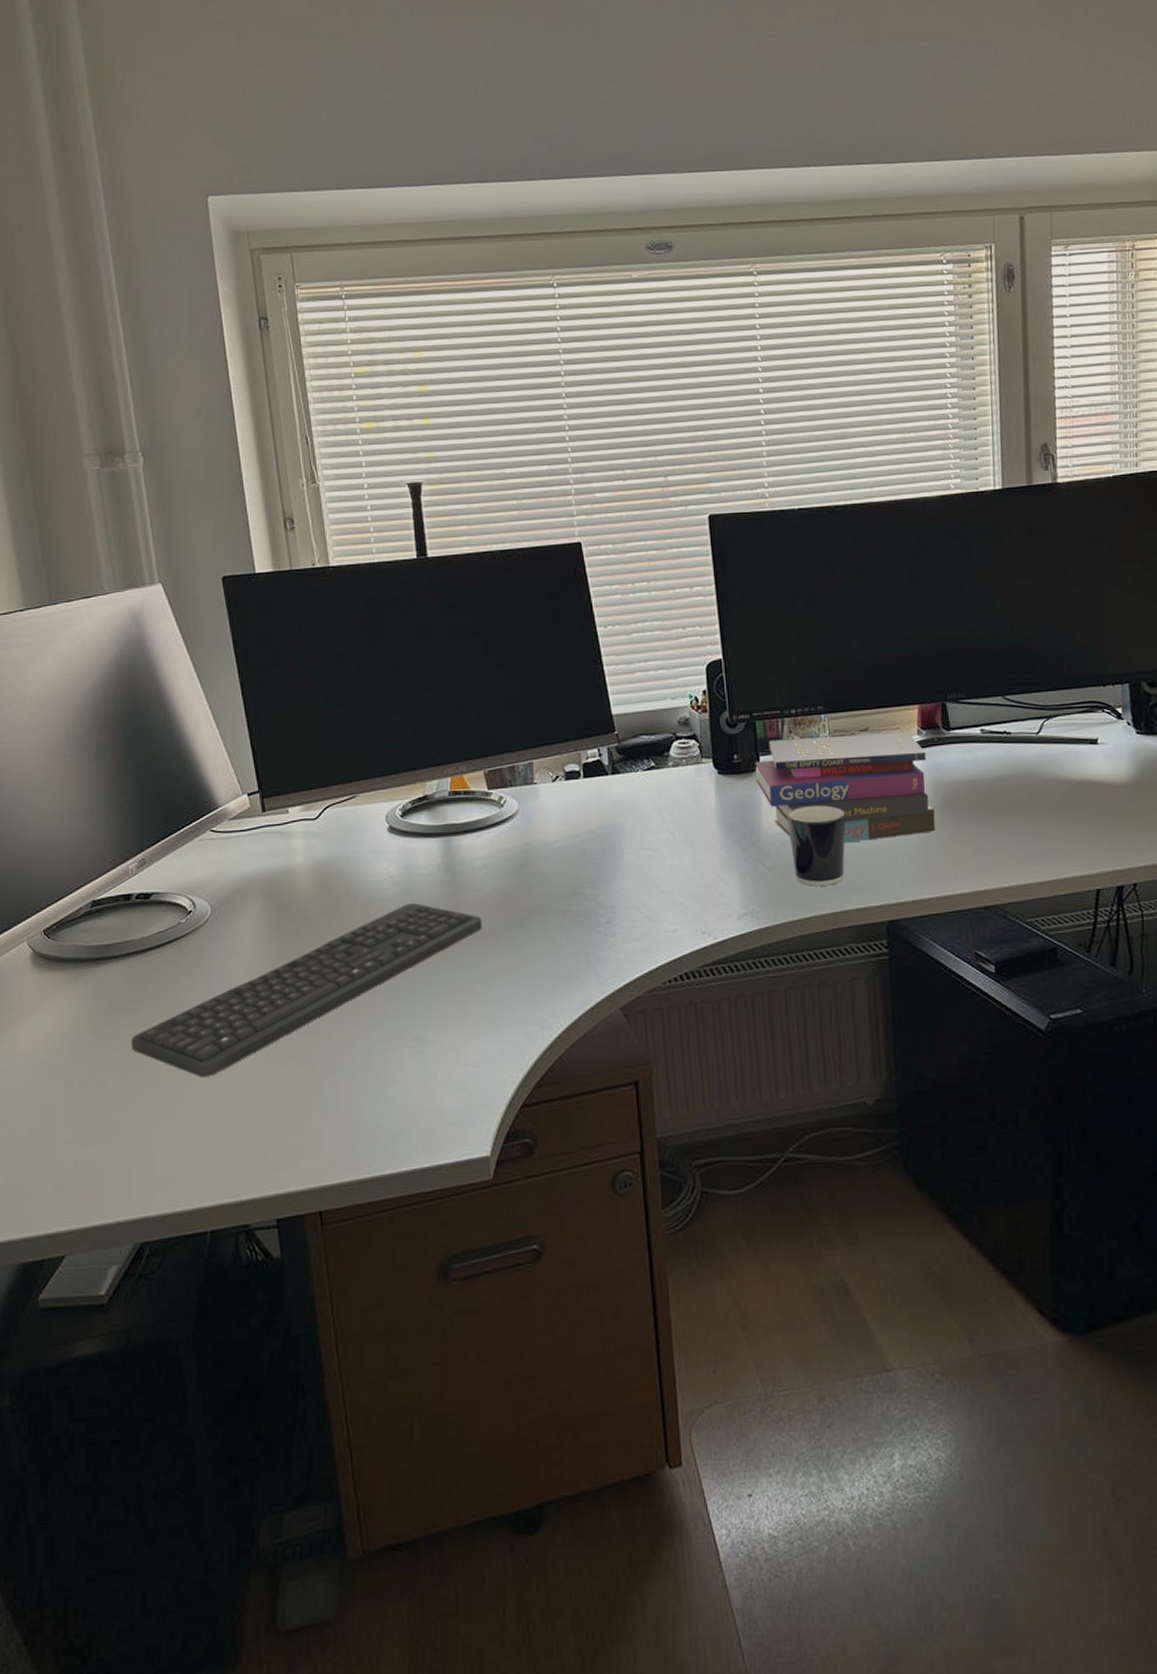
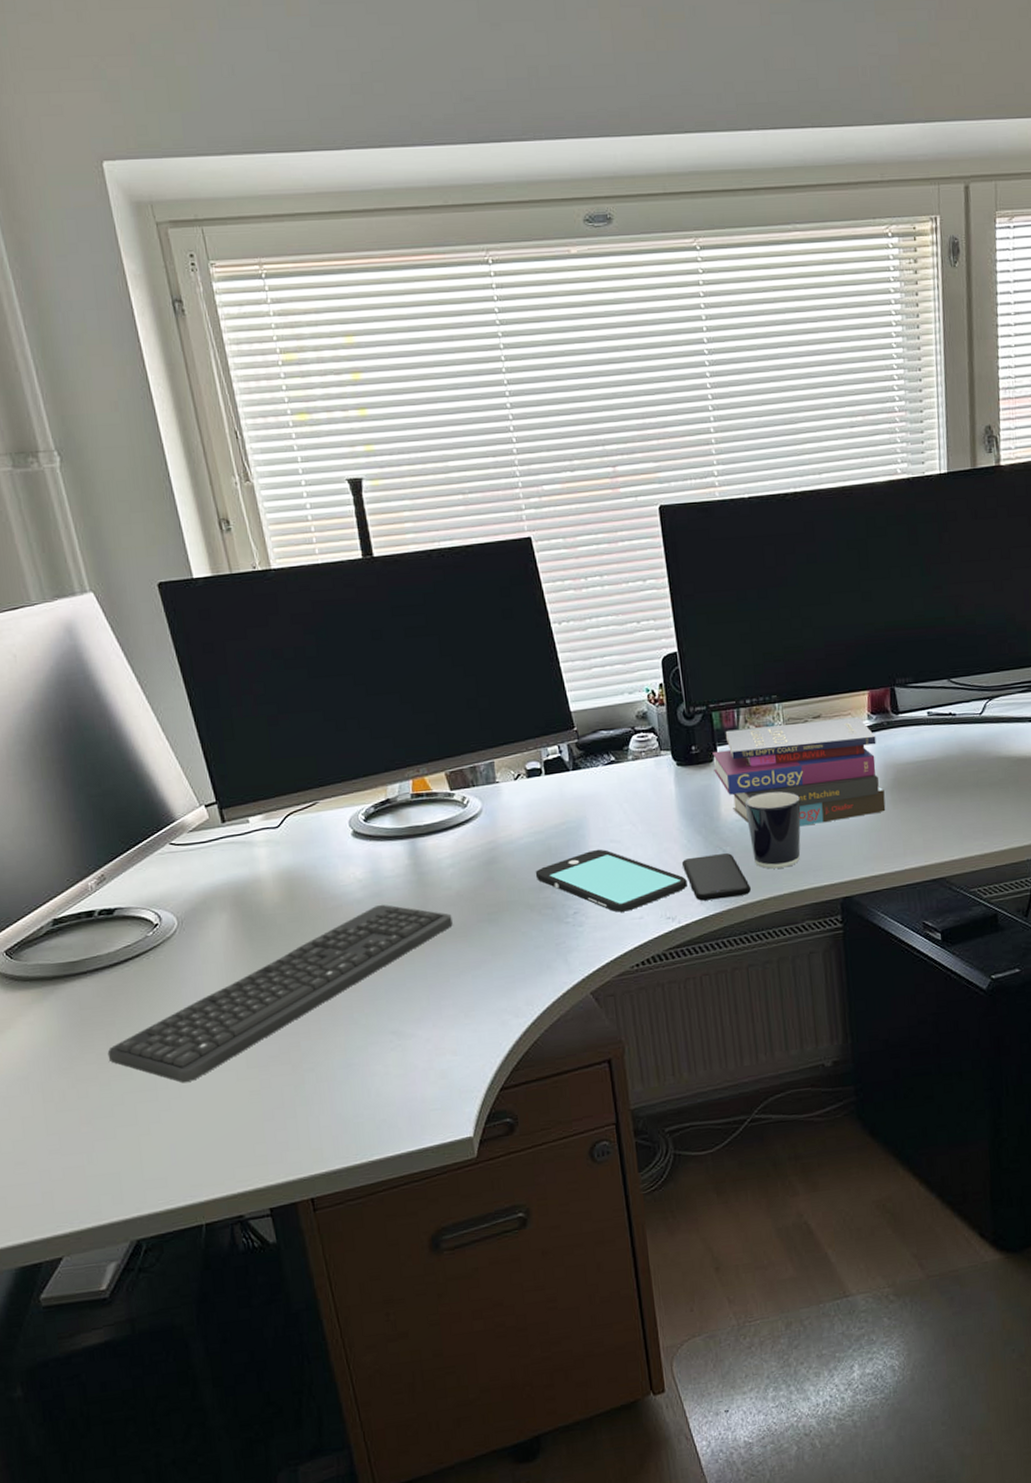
tablet: none [568,856,725,924] -> present [535,849,687,912]
smartphone: none [719,868,791,917] -> present [681,853,751,901]

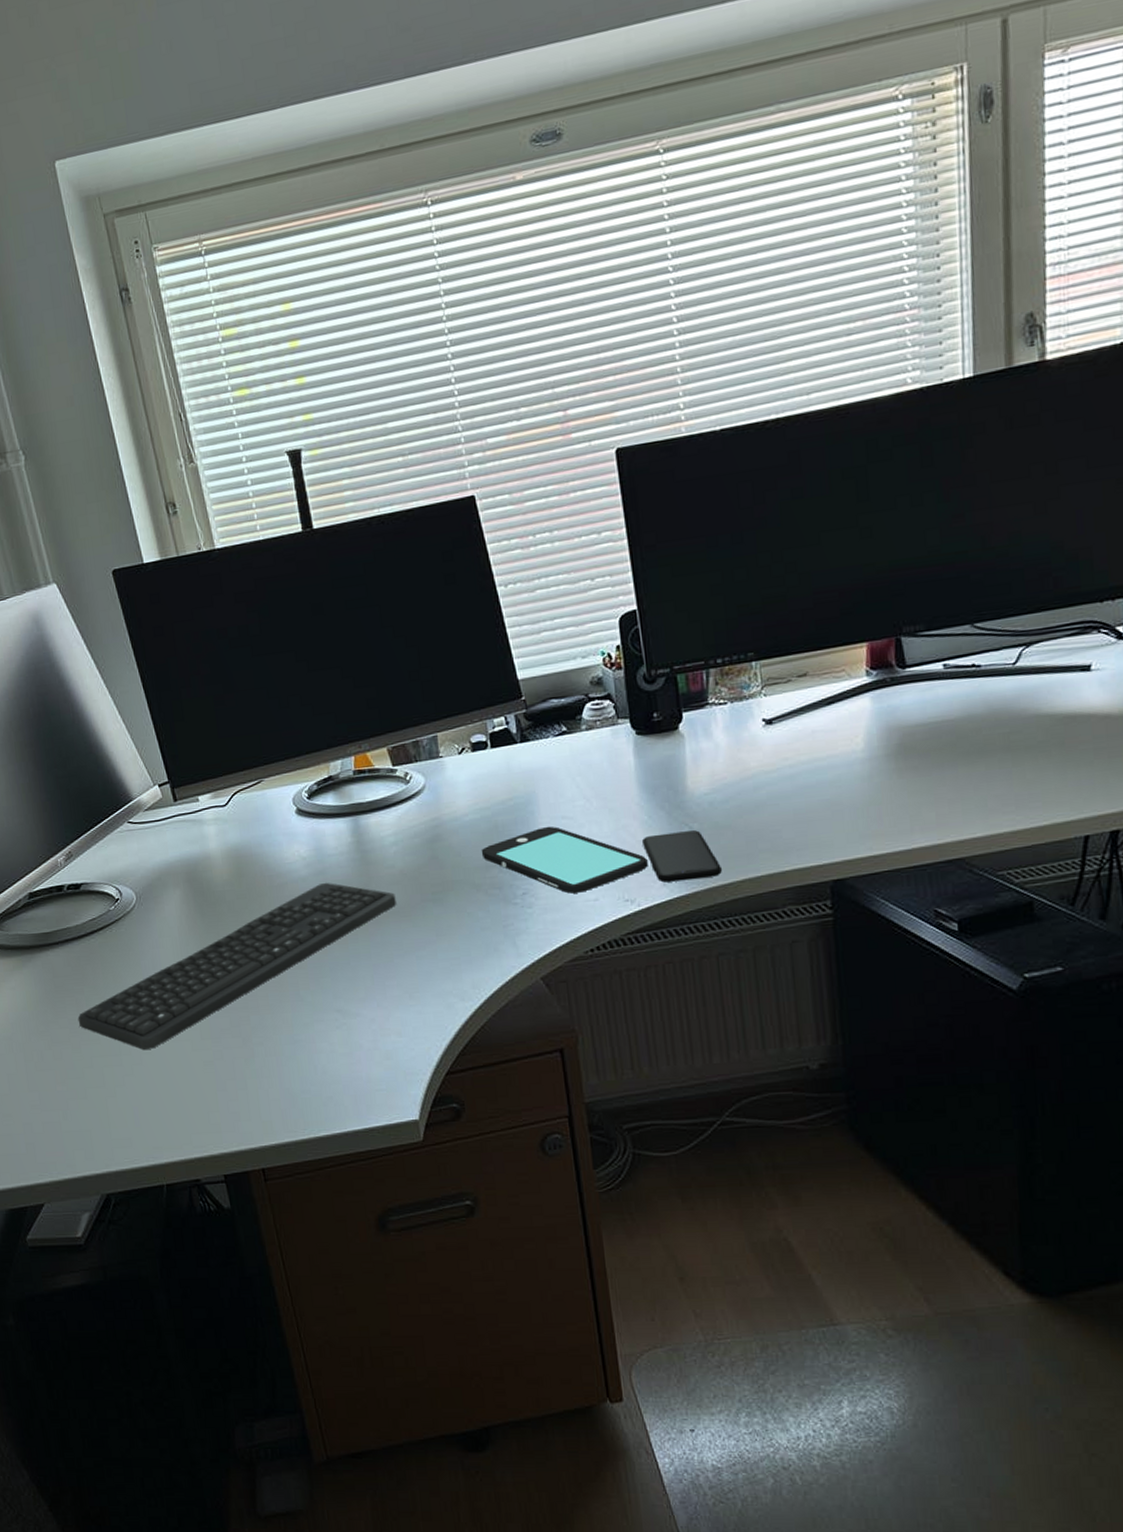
books: present [712,717,886,827] -> none [677,673,888,800]
mug: present [744,791,801,869] -> none [714,760,782,848]

